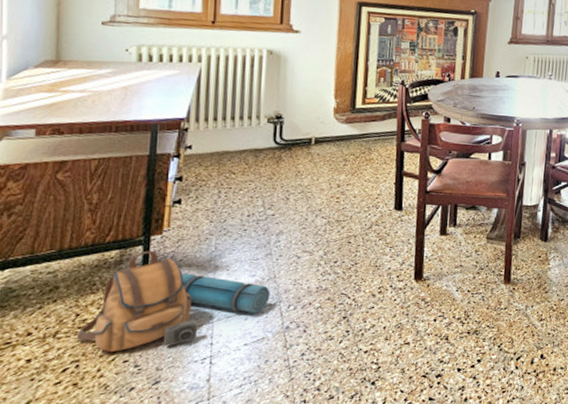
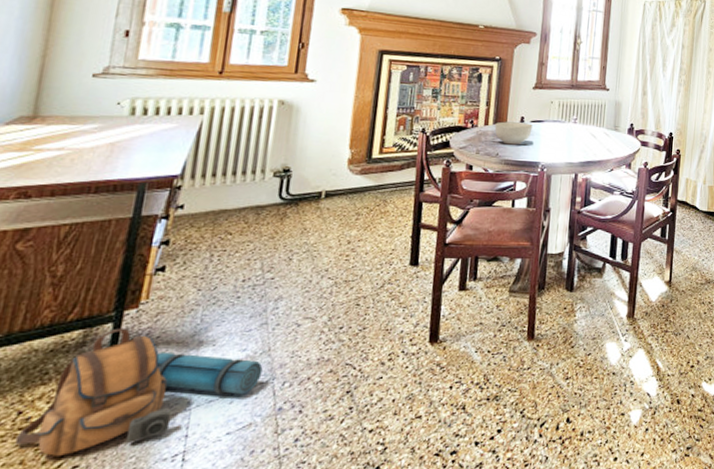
bowl: none [471,76,508,100] -> present [494,121,533,145]

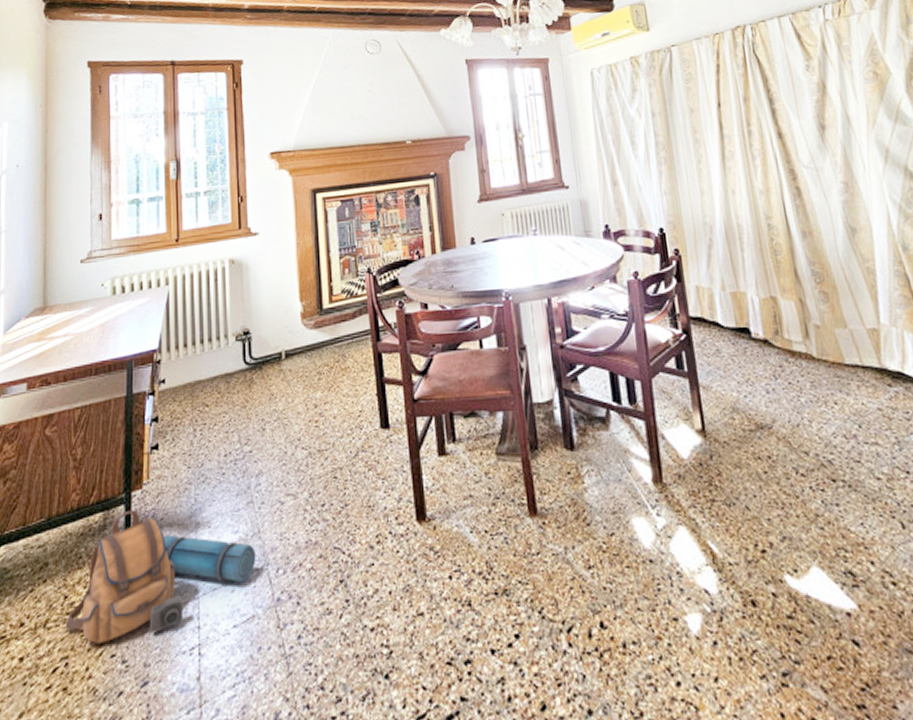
bowl: present [494,121,533,145] -> none [443,244,487,273]

